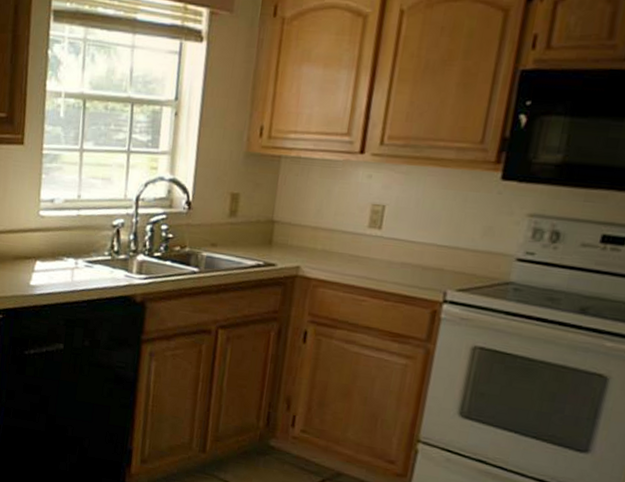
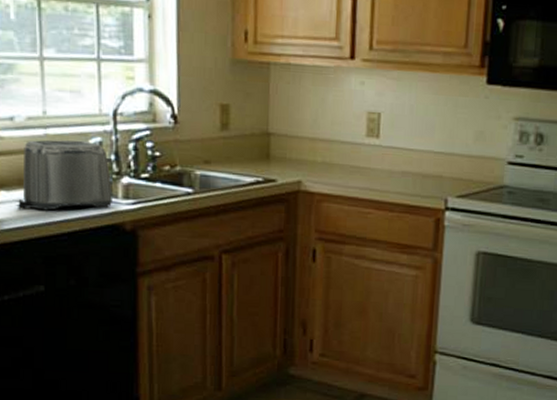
toaster: none [47,219,132,282] -> present [15,139,113,211]

